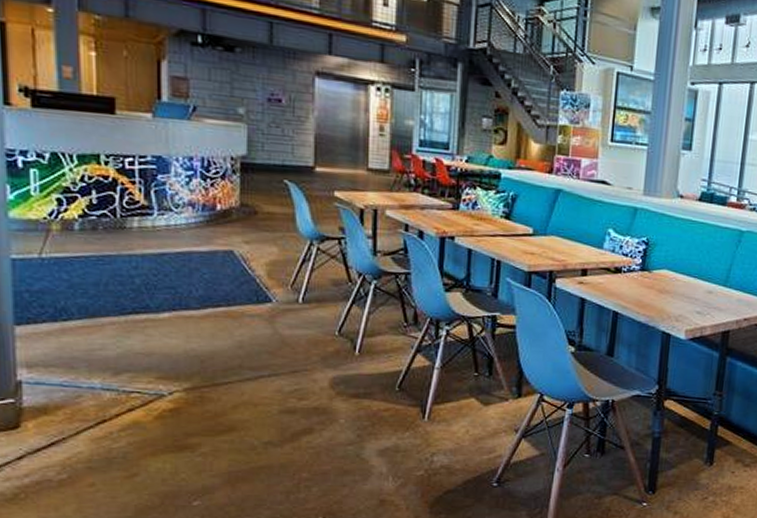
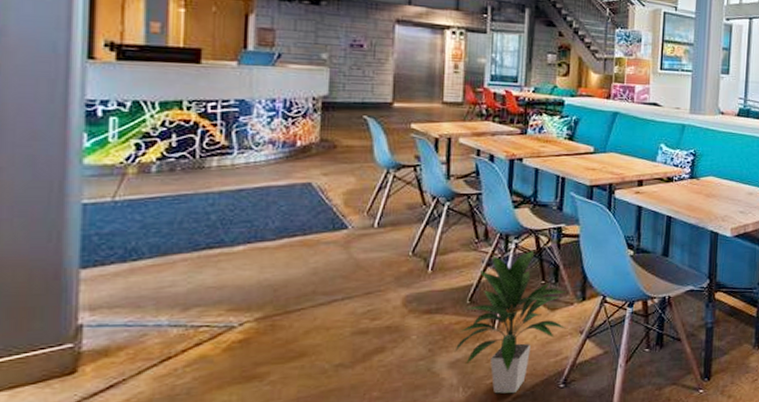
indoor plant: none [383,340,501,488] -> present [454,251,566,394]

